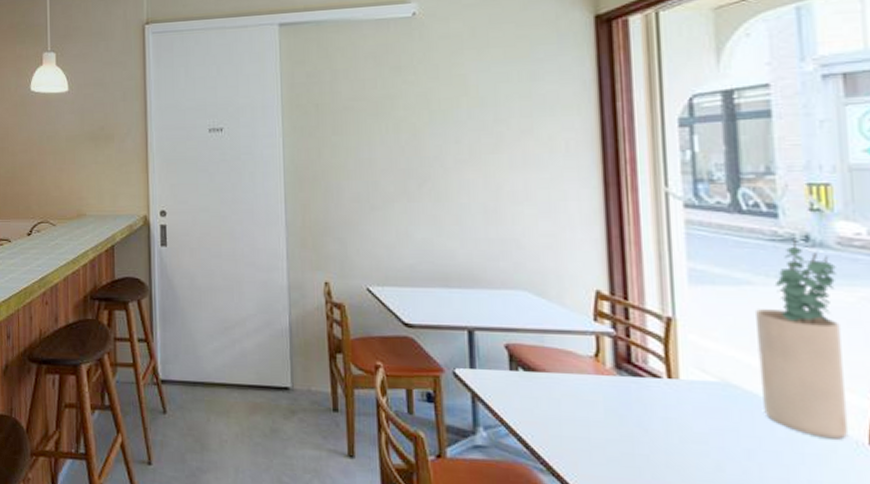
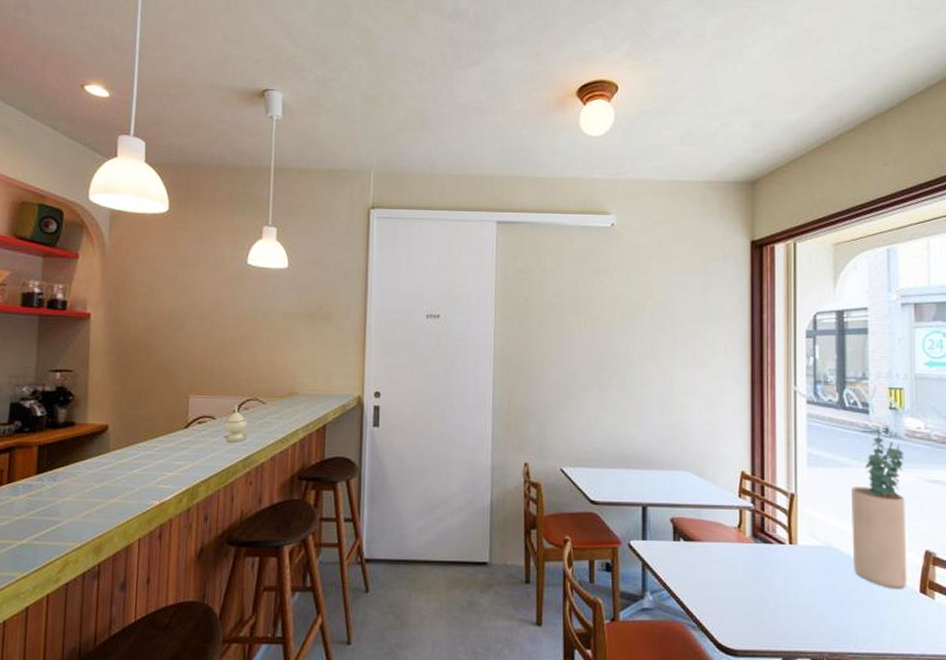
sugar bowl: none [19,228,41,264] -> present [223,406,248,442]

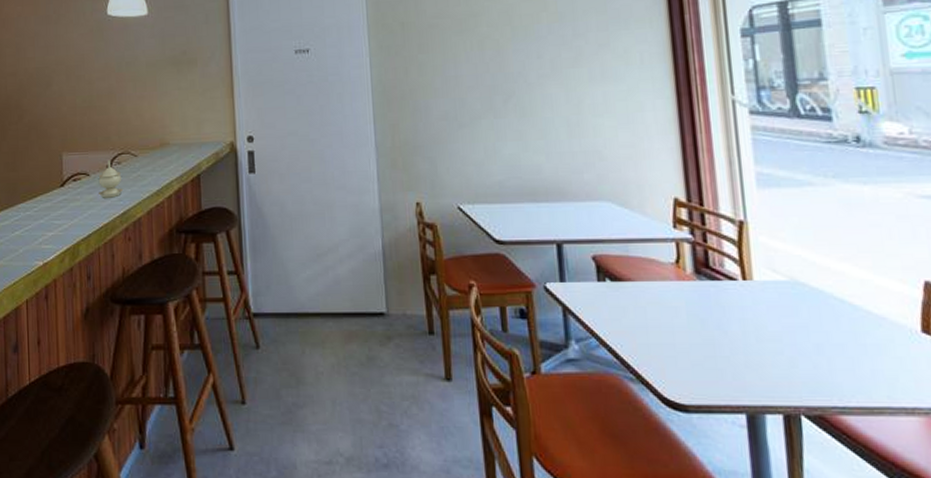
vase: present [852,431,907,589] -> none [817,140,904,329]

